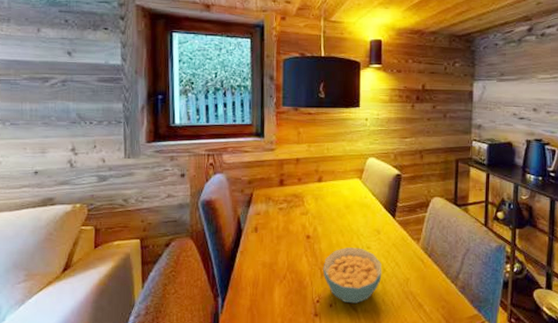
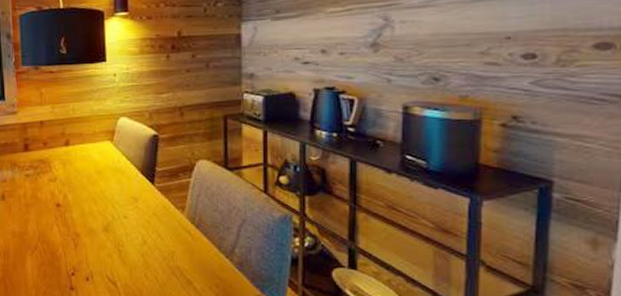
cereal bowl: present [323,248,382,304] -> none [76,217,143,278]

